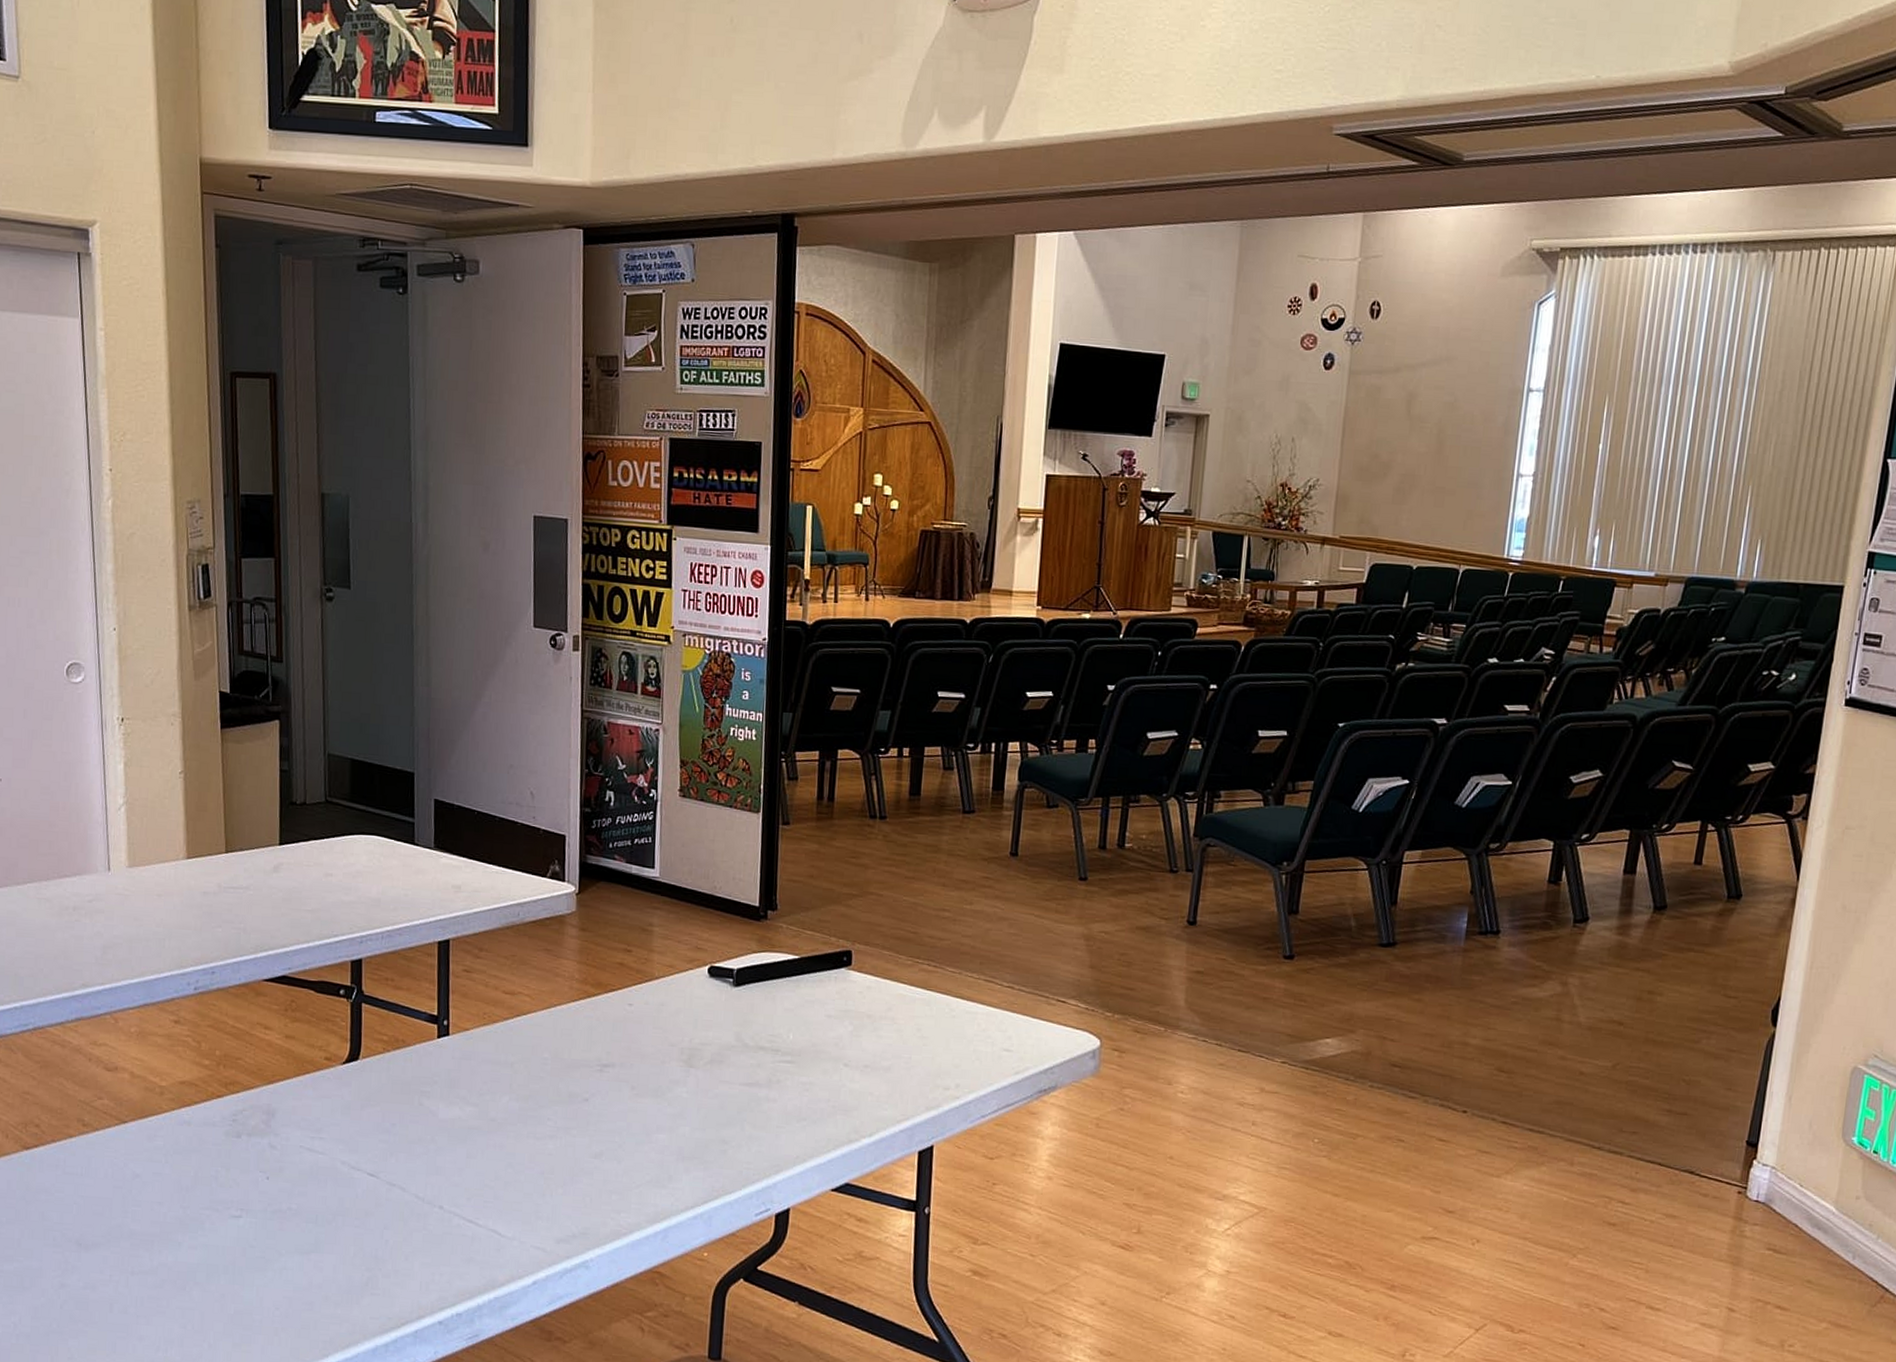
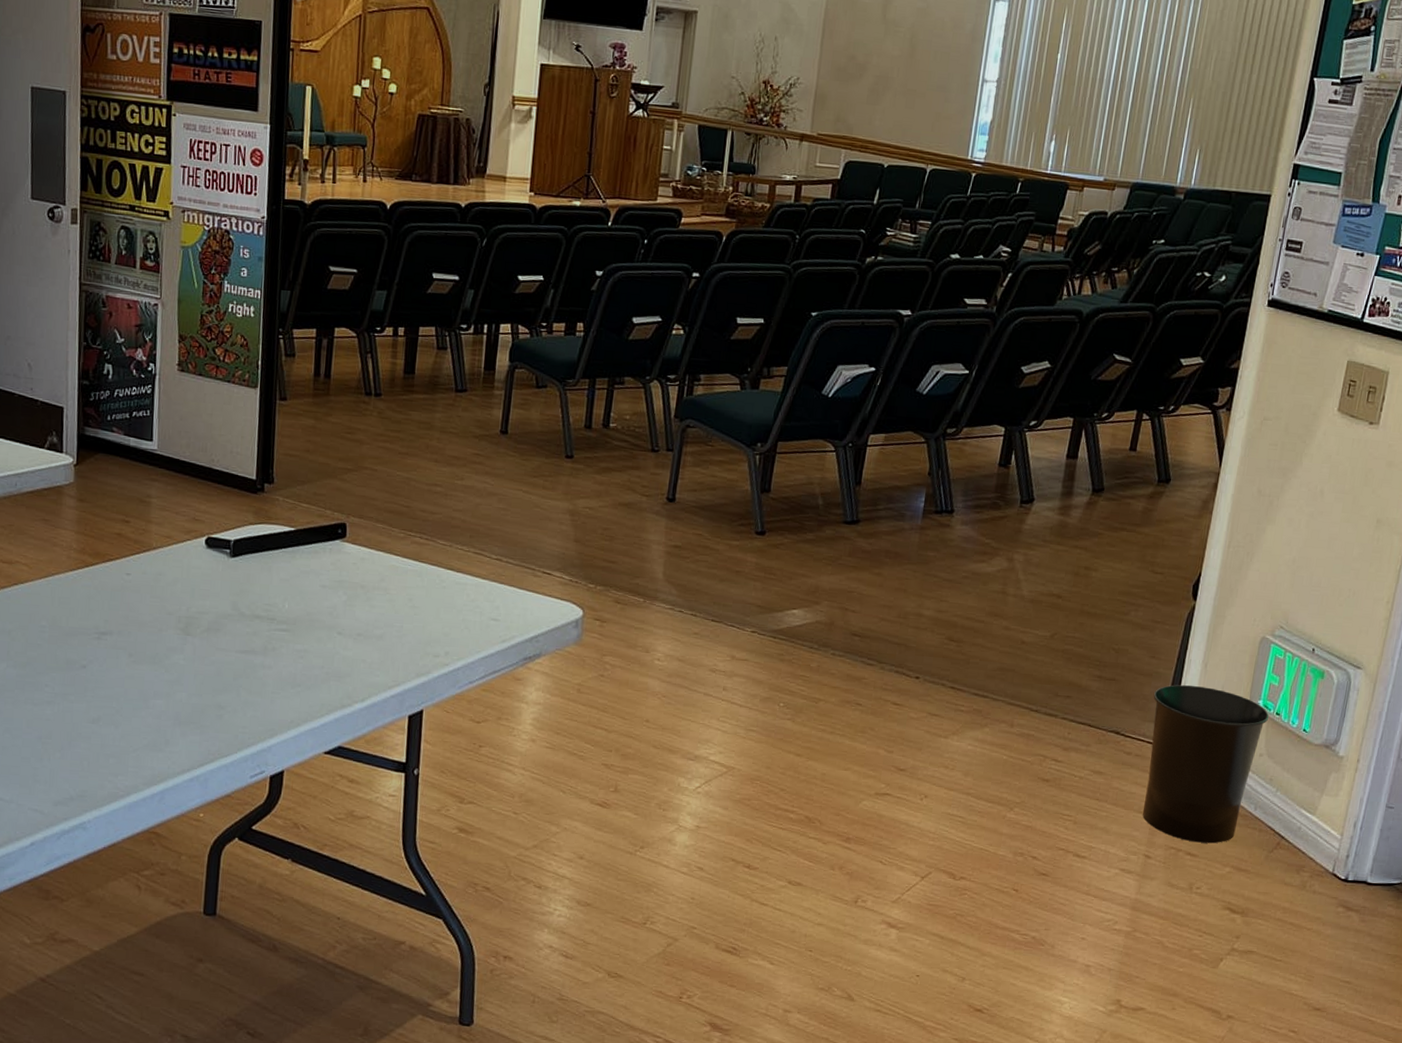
waste bin: none [1723,1119,1866,1296] -> present [1142,685,1269,844]

